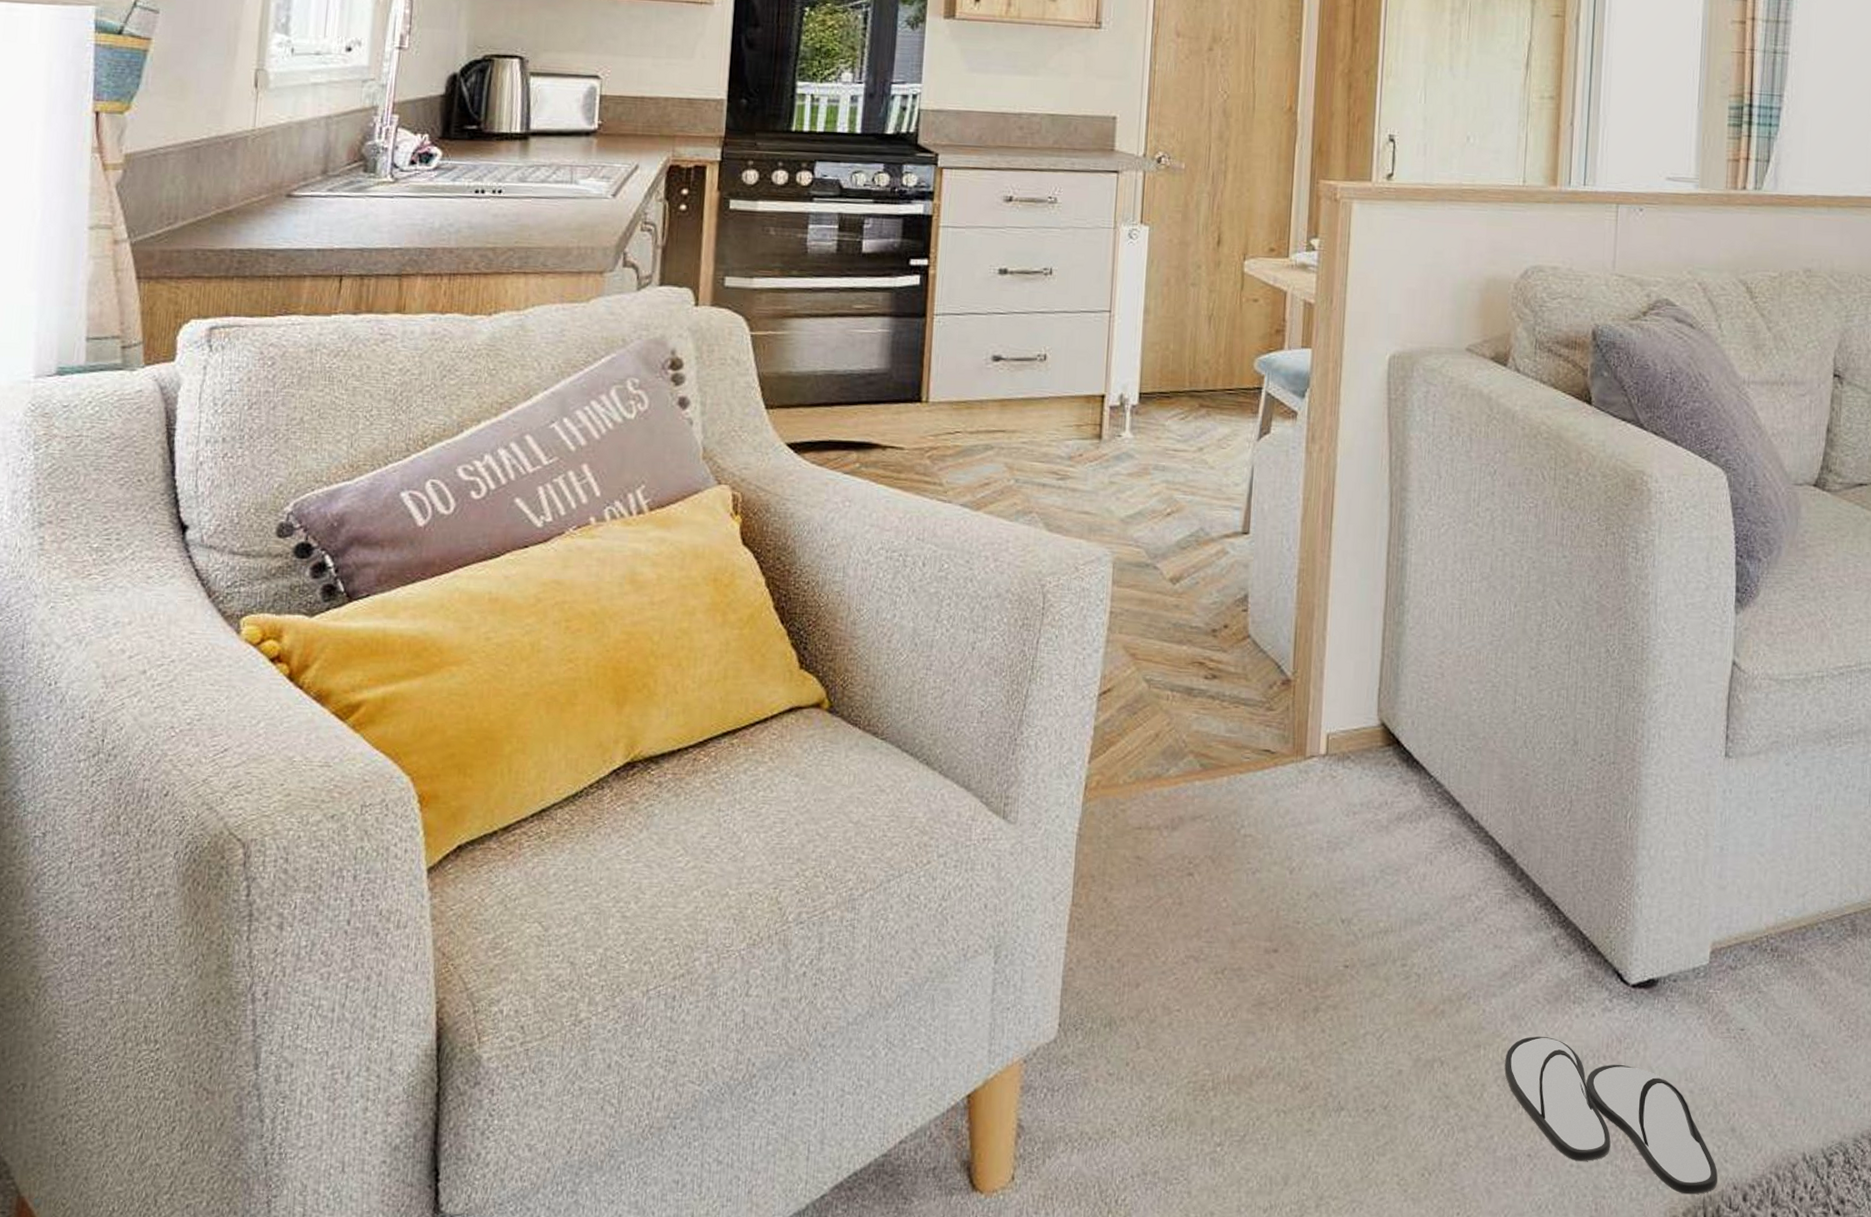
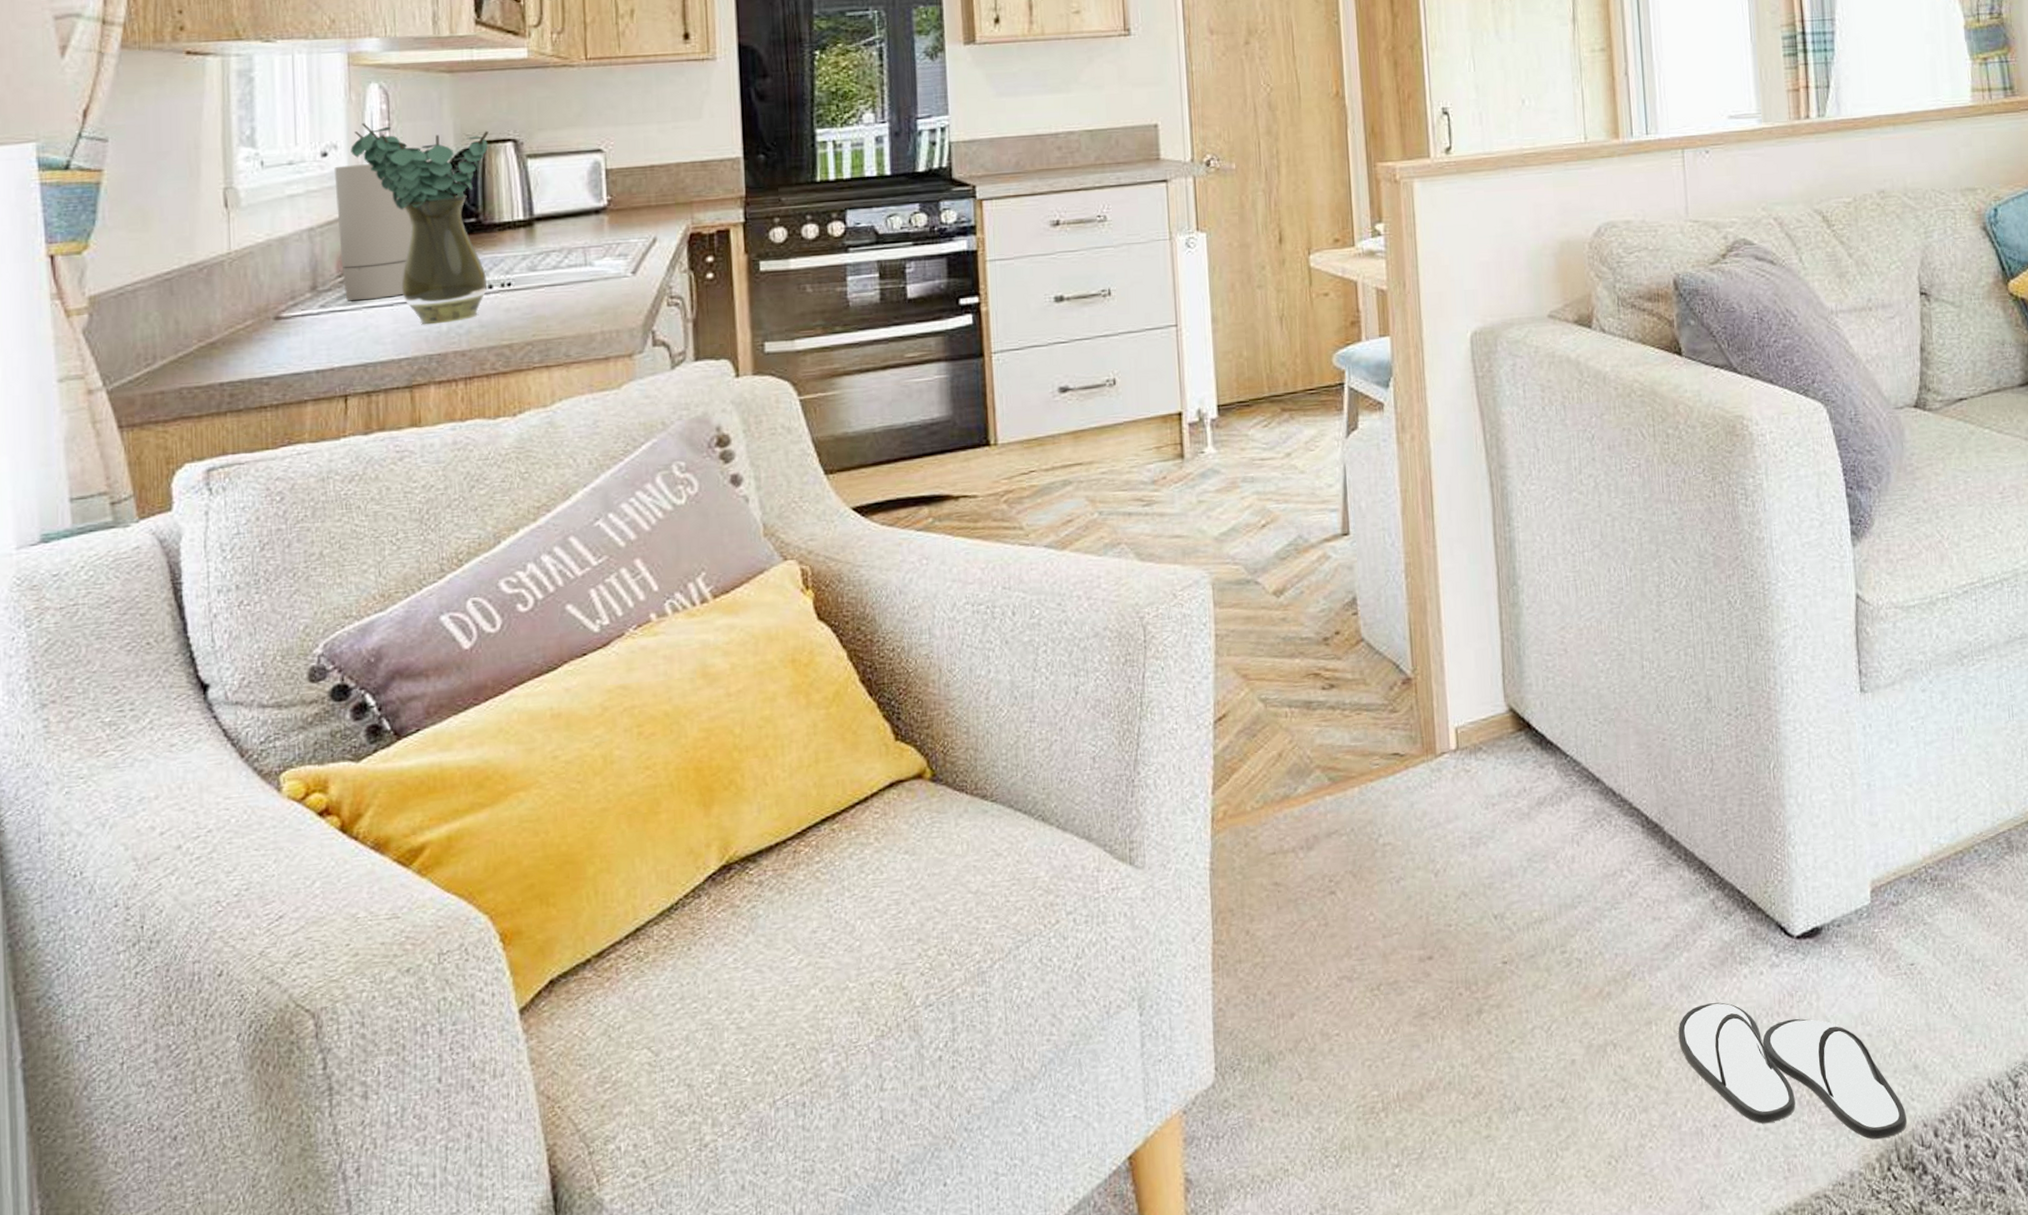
canister: none [351,61,420,190] -> present [334,163,412,300]
vase: none [373,24,499,221] -> present [350,123,489,325]

